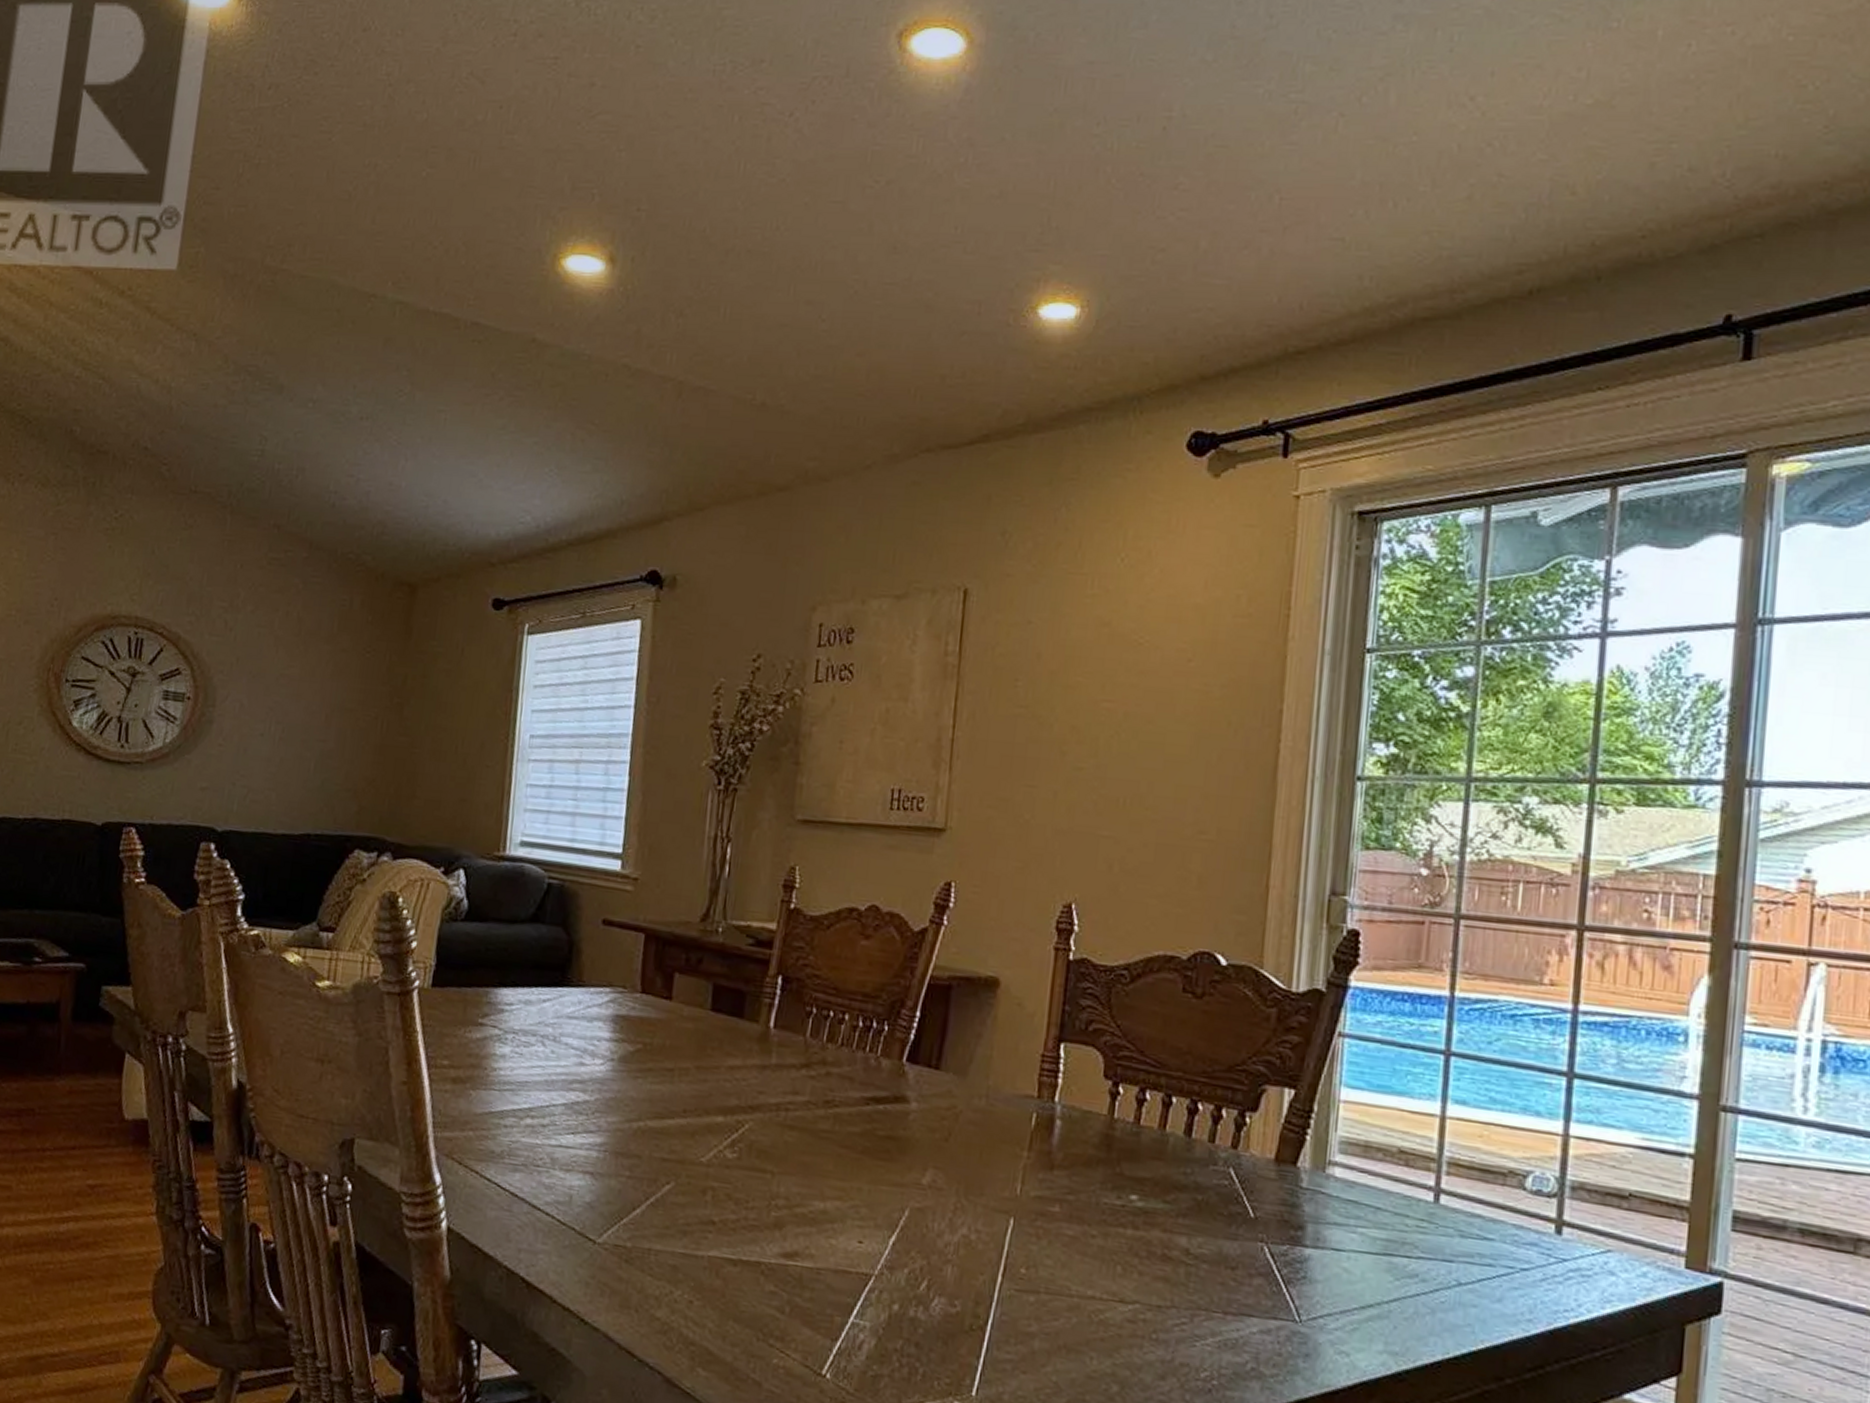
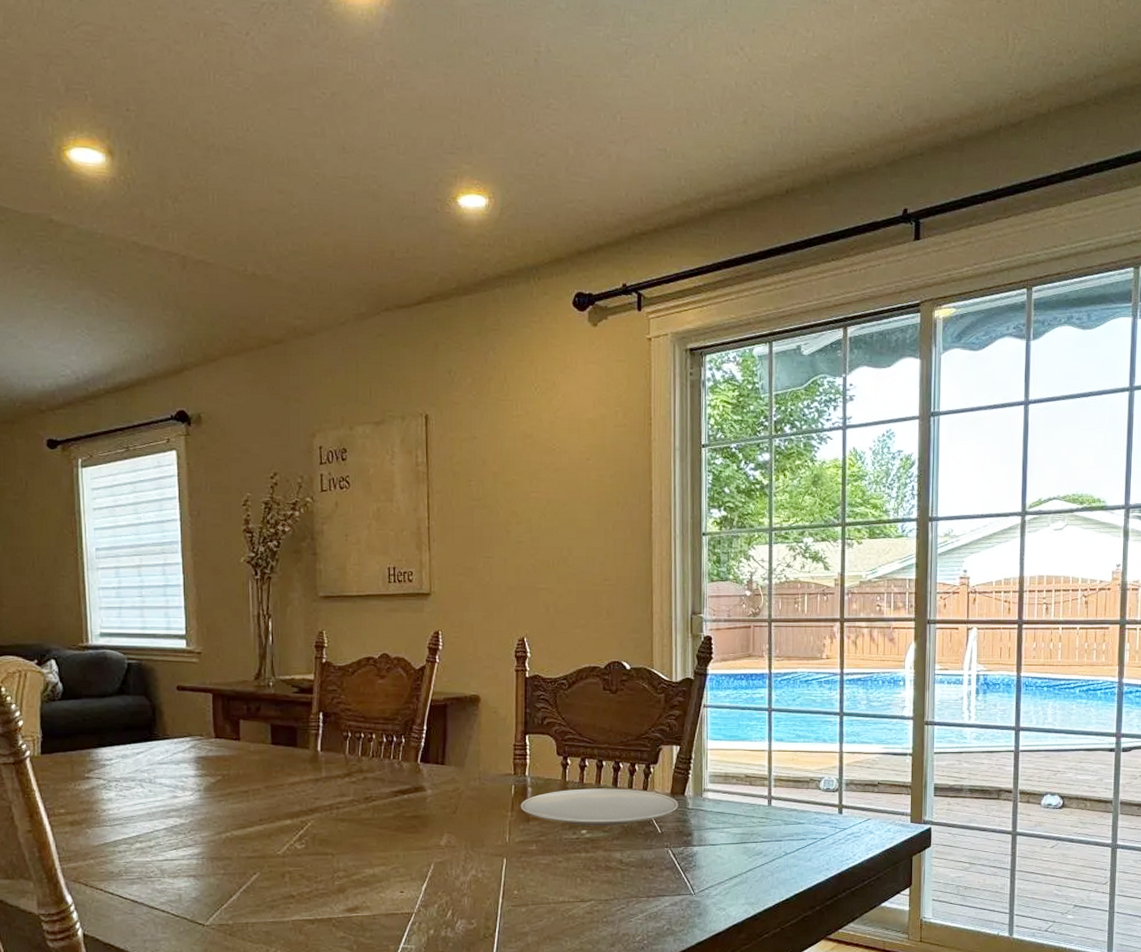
plate: none [1042,1130,1286,1196] -> present [520,788,679,826]

